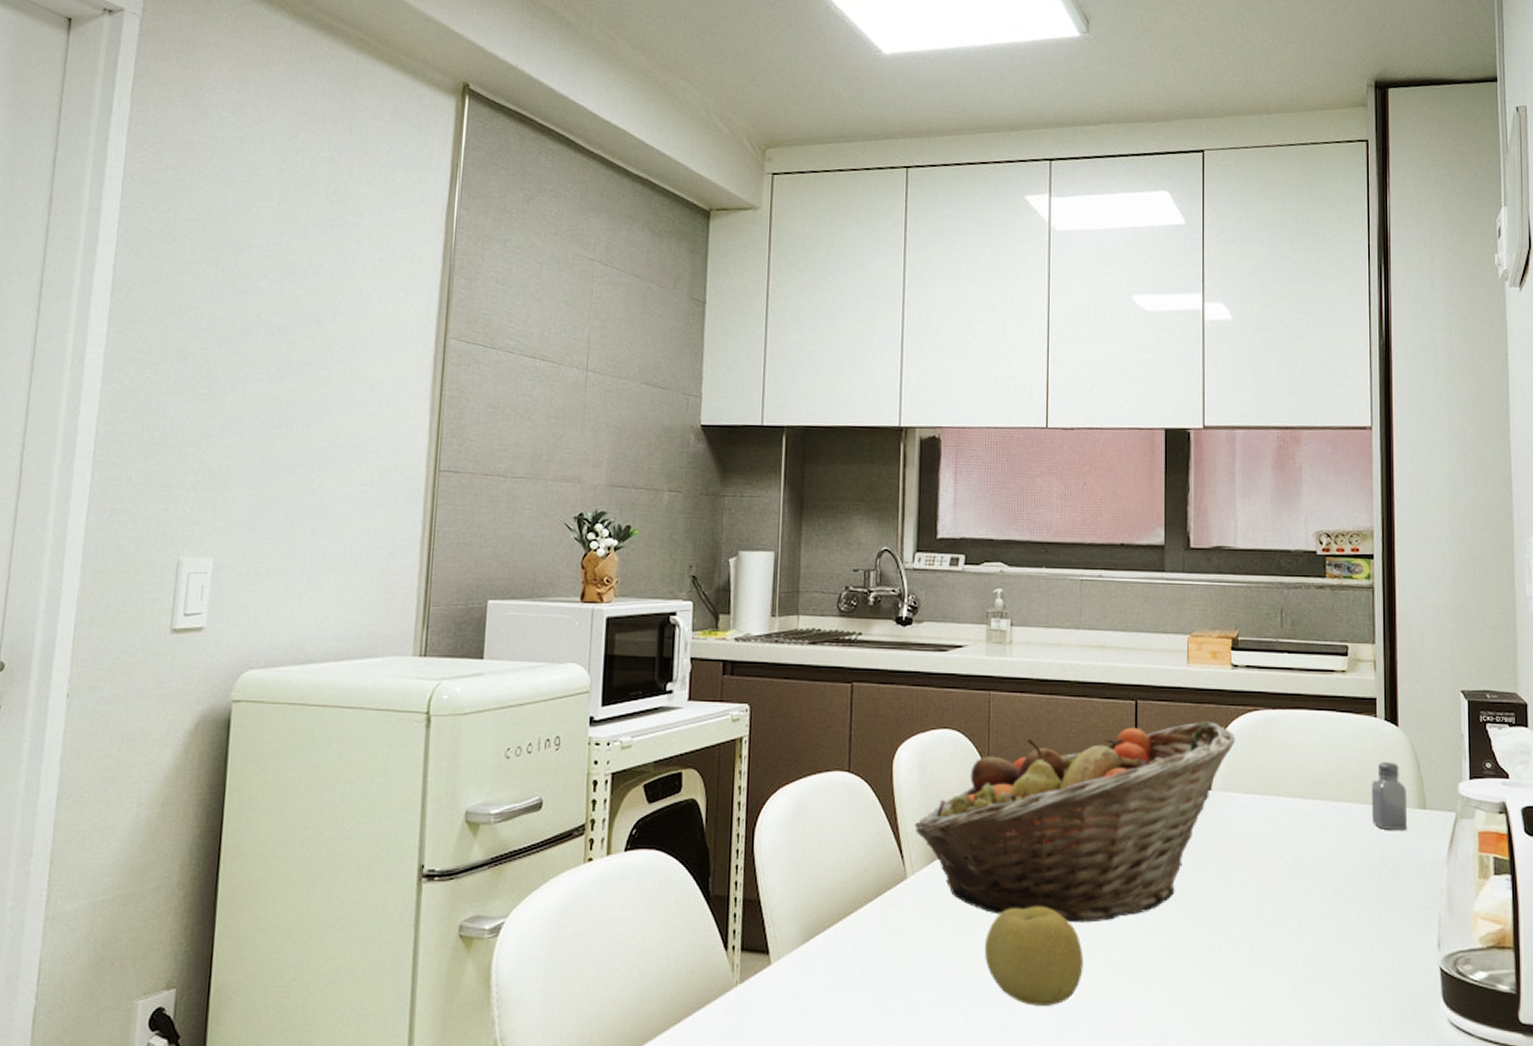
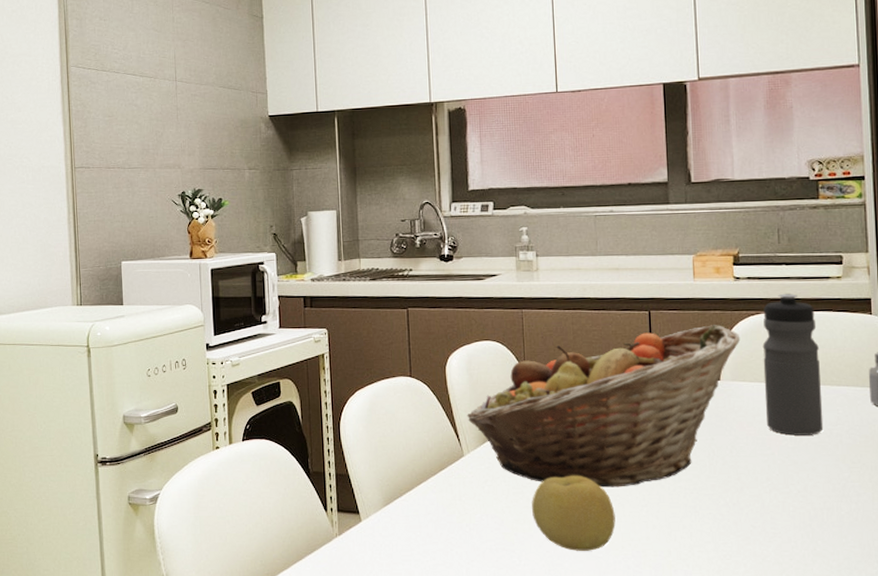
water bottle: none [1259,686,1322,861] -> present [762,293,824,436]

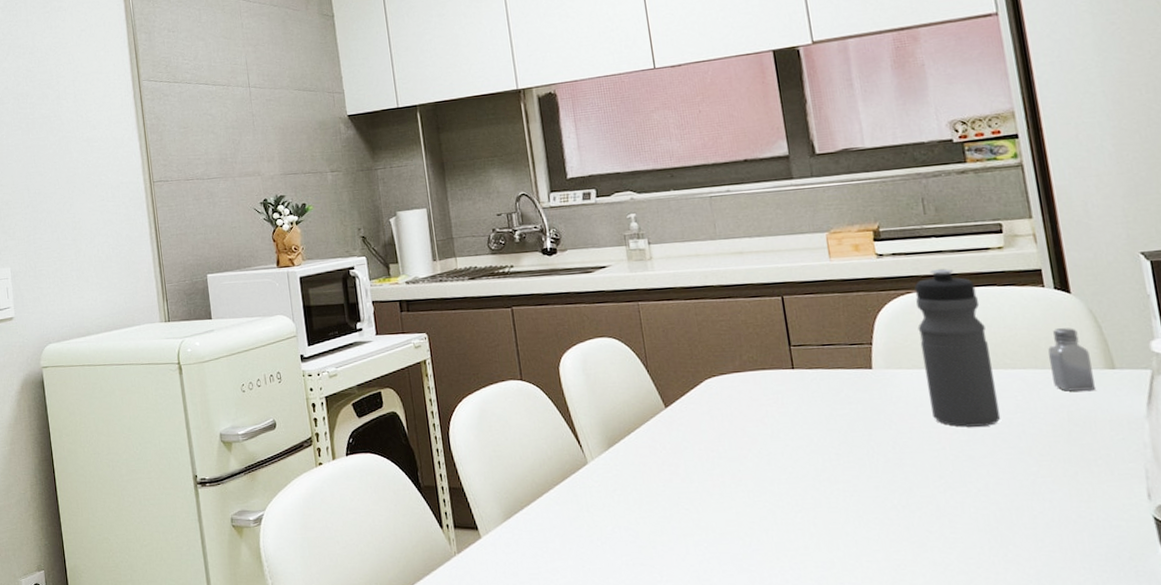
fruit basket: present [467,325,741,488] -> none [587,307,891,493]
fruit: present [532,475,616,551] -> none [668,480,767,564]

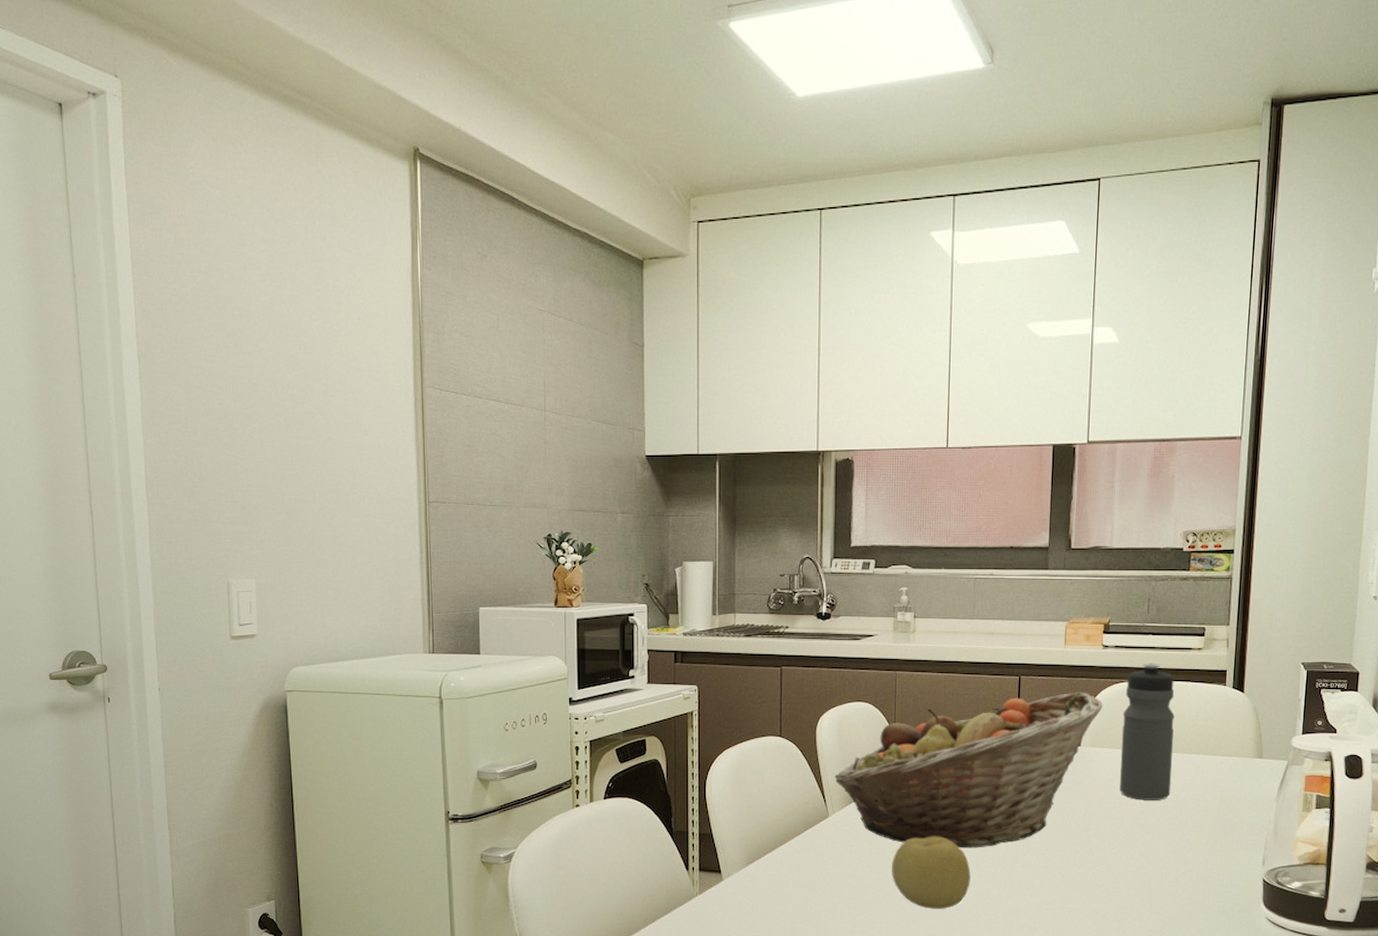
fruit basket: none [587,307,891,493] -> present [834,692,1103,848]
fruit: none [668,480,767,564] -> present [892,836,971,909]
saltshaker: present [1048,328,1096,392] -> none [1215,722,1247,775]

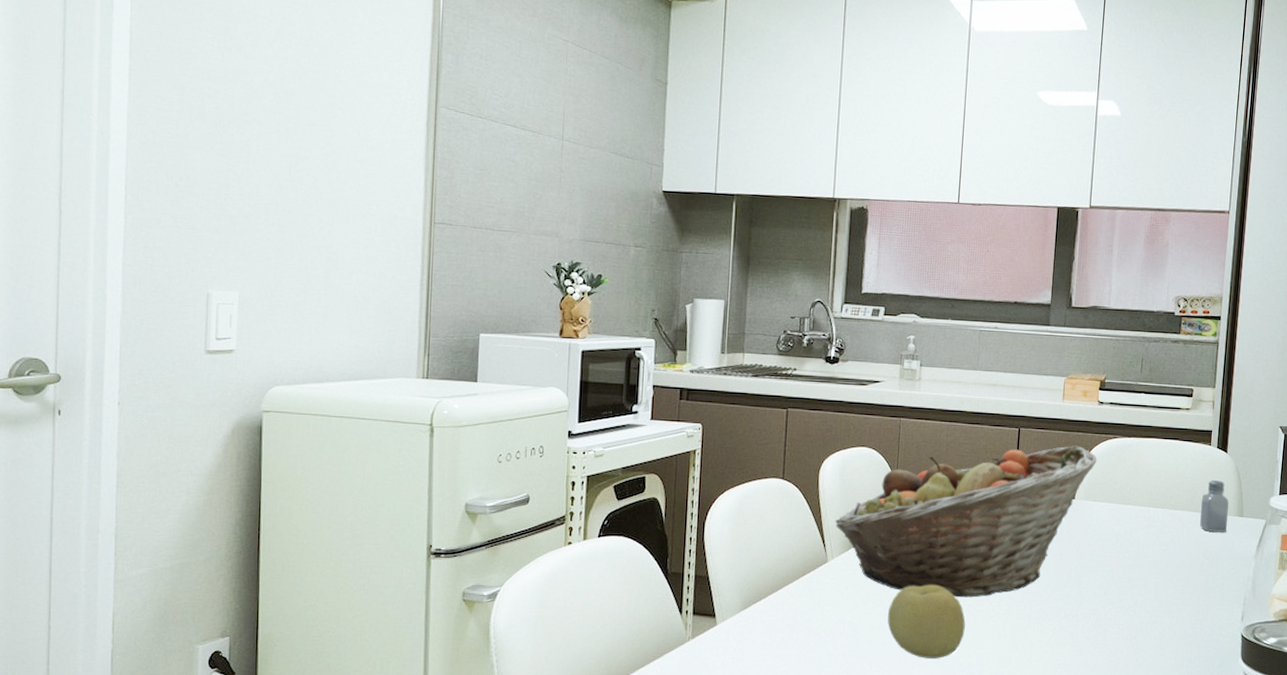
water bottle: present [1120,662,1175,800] -> none [1110,420,1164,555]
saltshaker: none [1215,722,1247,775] -> present [1200,480,1229,532]

